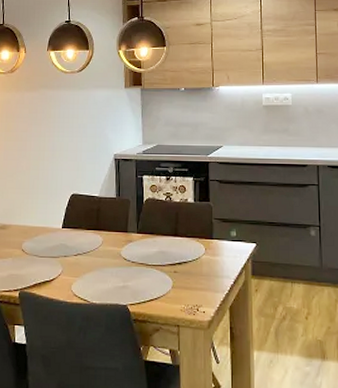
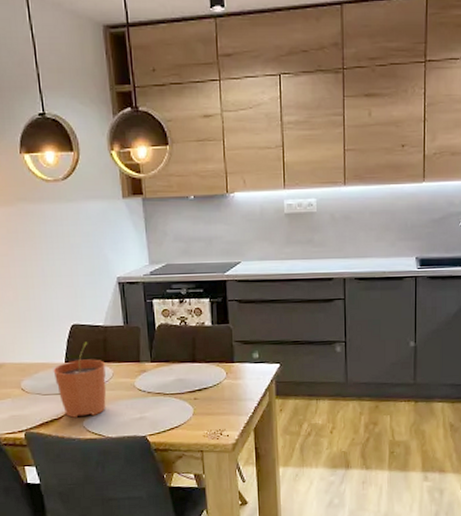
plant pot: none [51,210,97,281] -> present [53,342,107,418]

